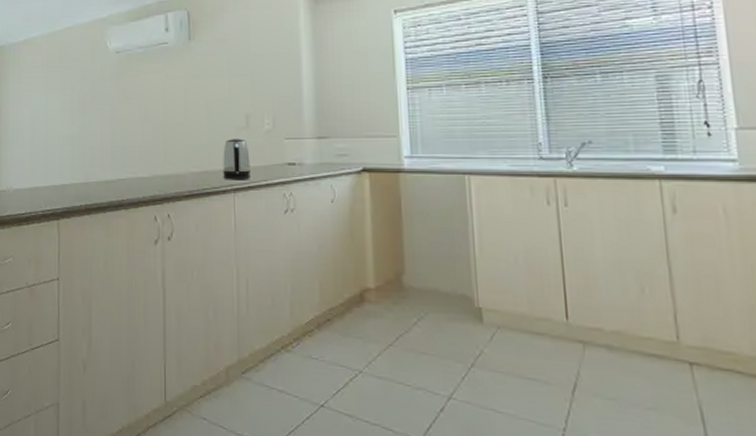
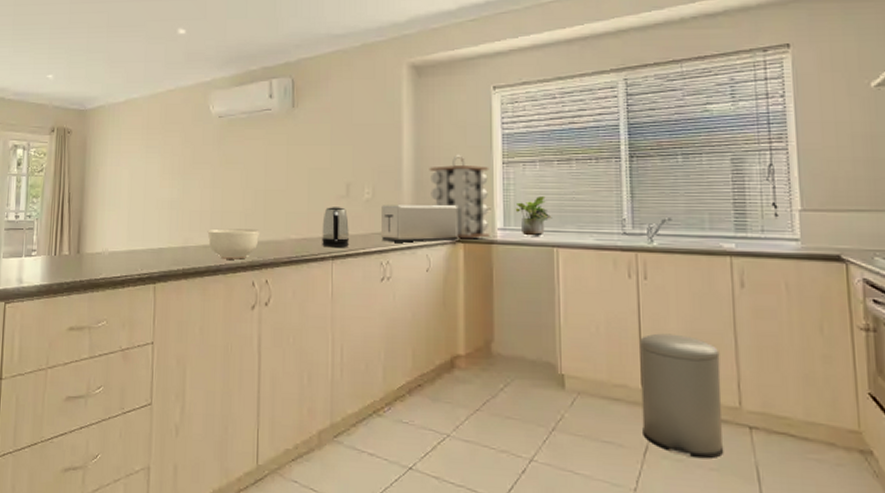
bowl: none [108,163,161,194] -> present [207,228,261,260]
toaster: none [283,134,364,174] -> present [381,205,459,244]
spice rack: none [330,81,397,168] -> present [429,154,490,240]
potted plant: none [422,122,462,164] -> present [515,197,552,236]
pedal bin: none [562,263,662,398] -> present [639,333,724,459]

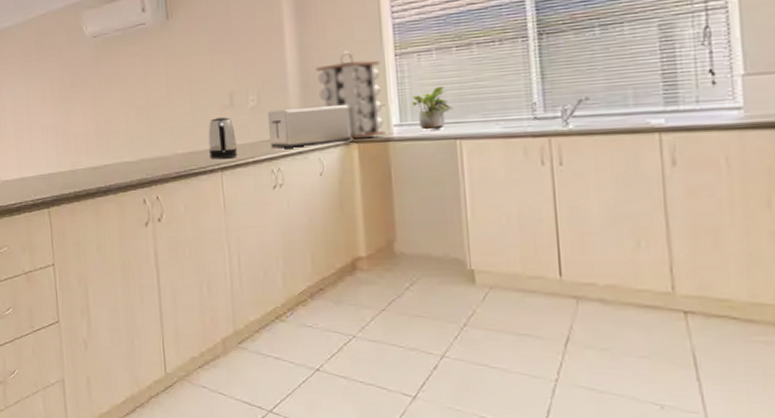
bowl: present [207,228,261,260] -> none [94,147,147,179]
pedal bin: present [639,333,724,459] -> none [556,220,656,347]

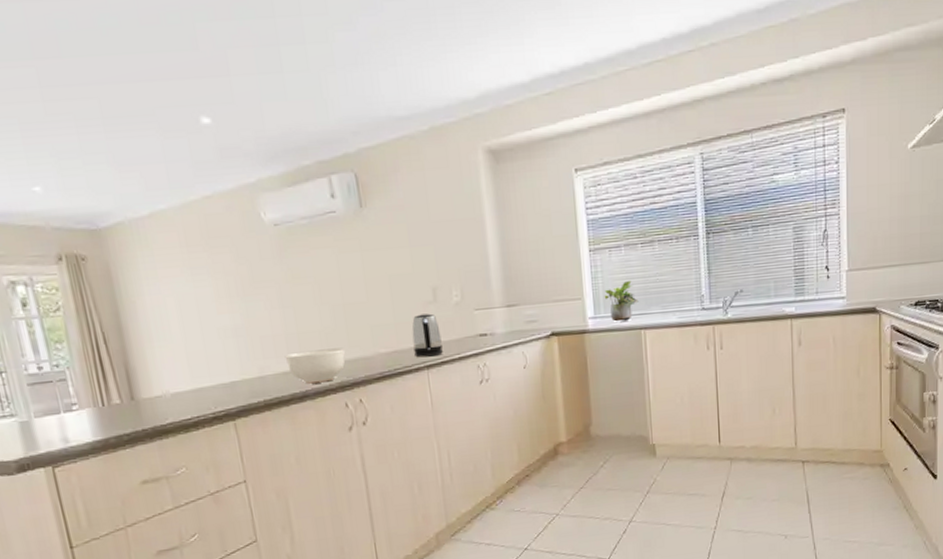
bowl: none [94,147,147,179] -> present [284,347,346,384]
toaster: present [268,105,352,149] -> none [472,299,552,344]
spice rack: present [315,50,386,140] -> none [517,245,582,333]

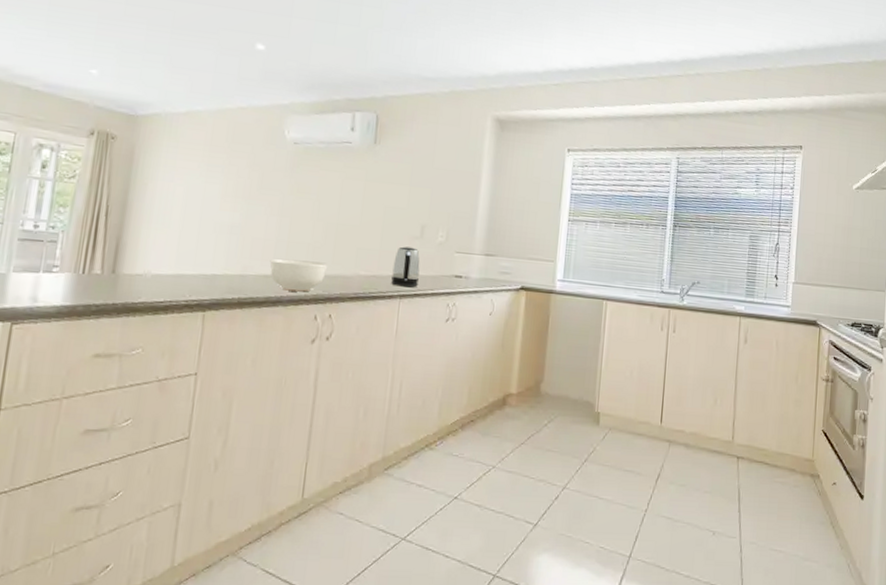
potted plant: present [604,281,639,322] -> none [575,253,605,290]

